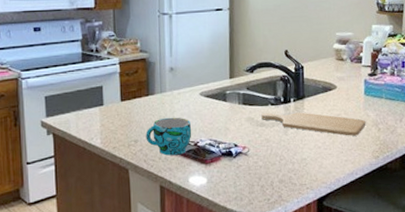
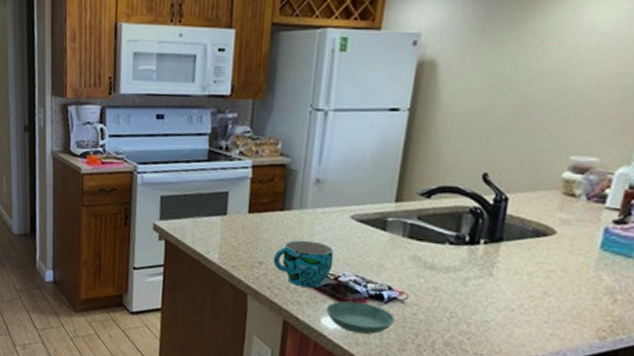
saucer: none [191,160,243,185] -> present [326,301,396,334]
chopping board: present [261,112,366,136] -> none [432,253,595,304]

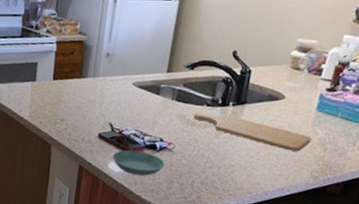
cup: present [273,240,334,288] -> none [72,102,119,140]
chopping board: none [432,253,595,304] -> present [194,112,312,152]

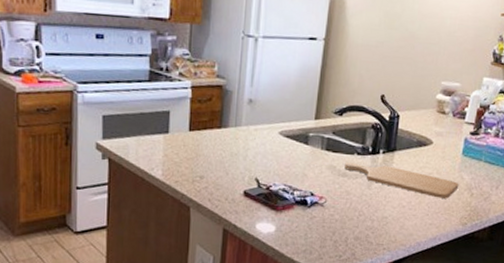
saucer: present [112,150,165,176] -> none [260,207,317,235]

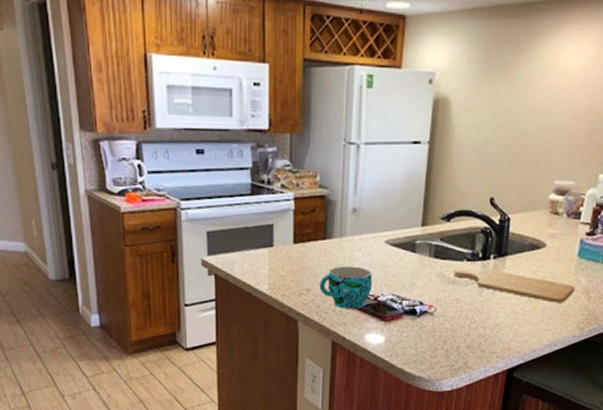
cup: none [213,155,266,198] -> present [319,266,373,309]

